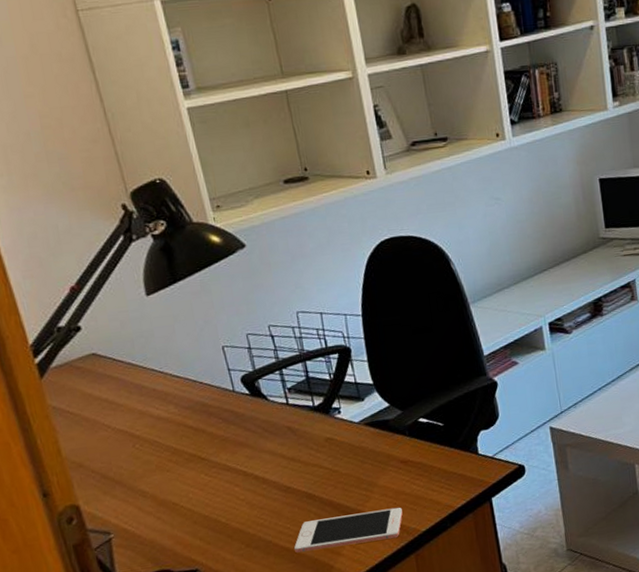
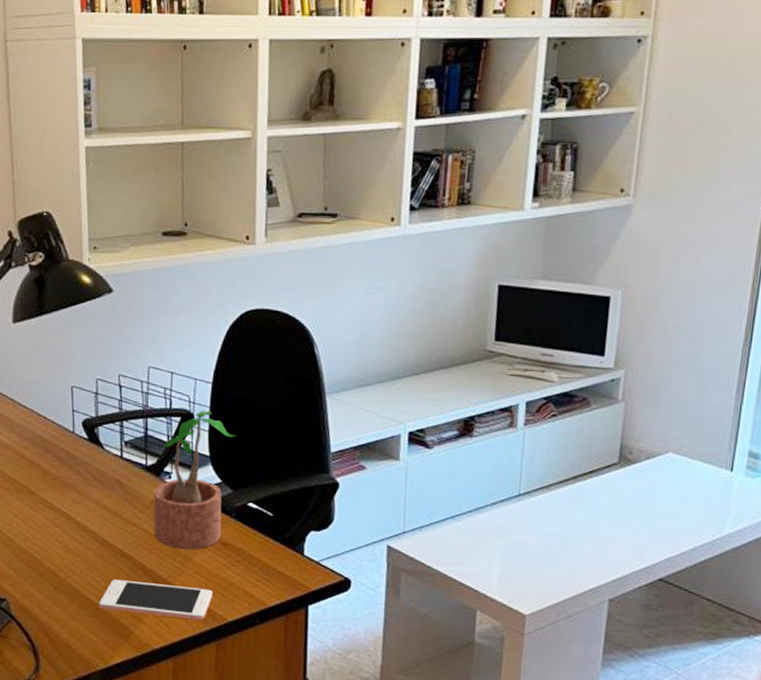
potted plant: none [326,341,400,478] -> present [153,410,237,550]

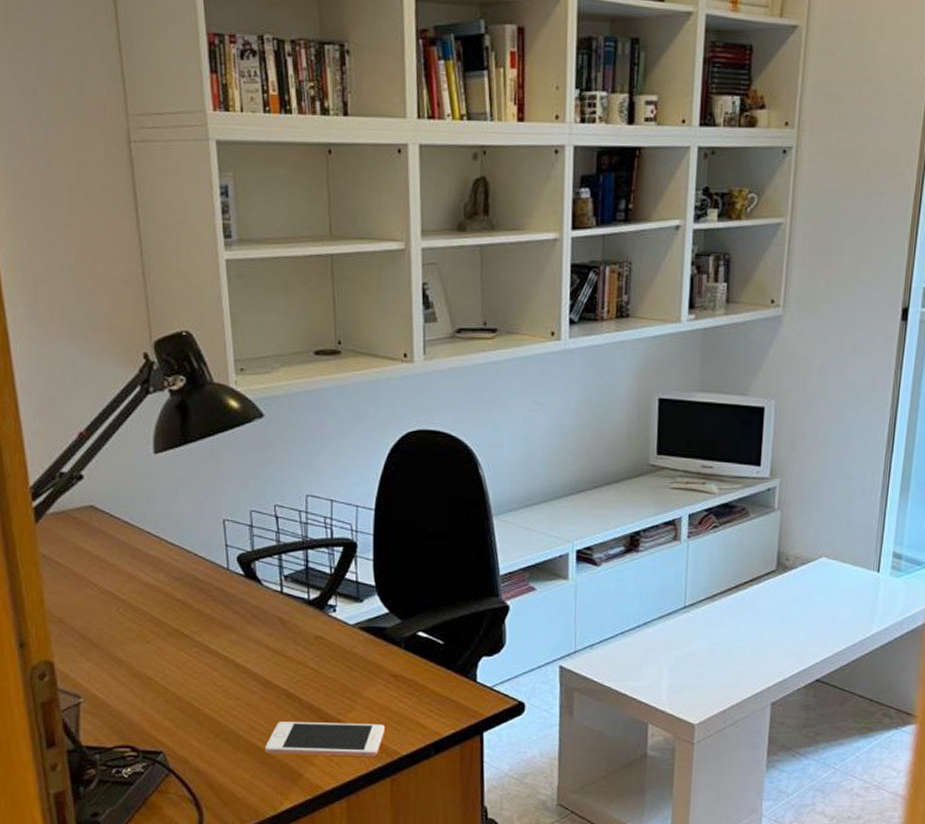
potted plant: present [153,410,237,550] -> none [318,538,403,685]

